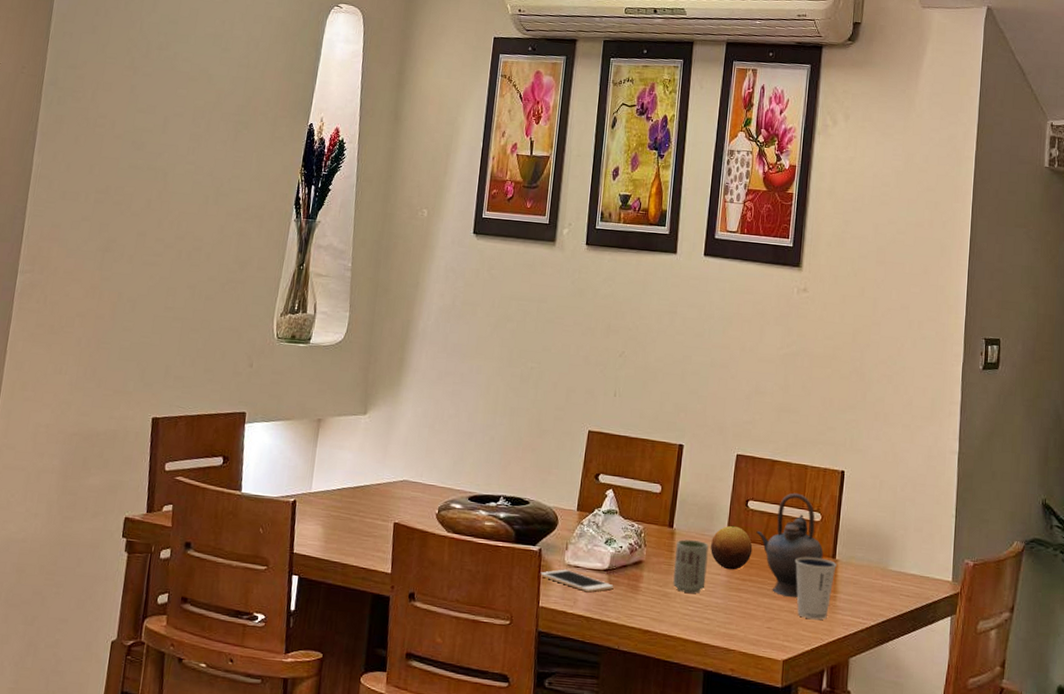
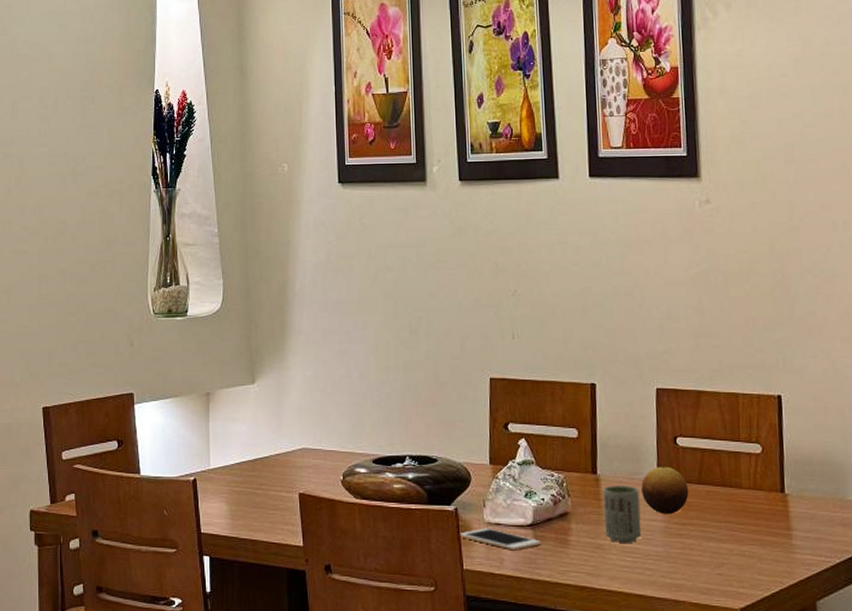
teapot: present [756,493,824,598] -> none [690,424,770,540]
dixie cup: present [795,556,837,620] -> none [739,493,787,562]

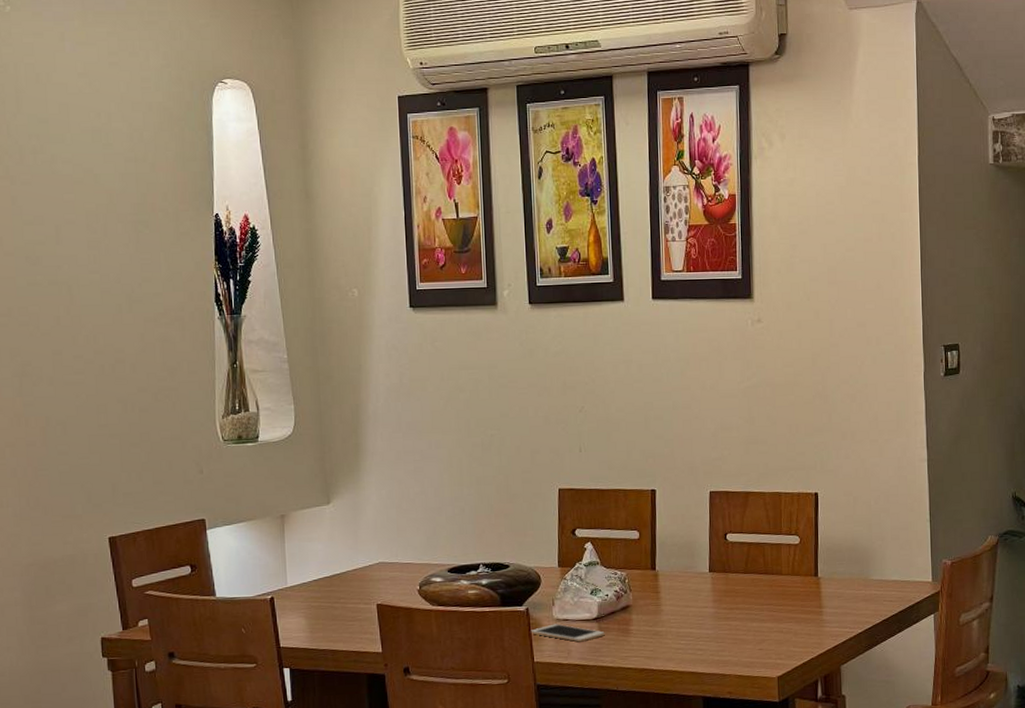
cup: present [603,486,642,543] -> none [661,578,694,629]
fruit: present [641,466,689,515] -> none [695,559,736,602]

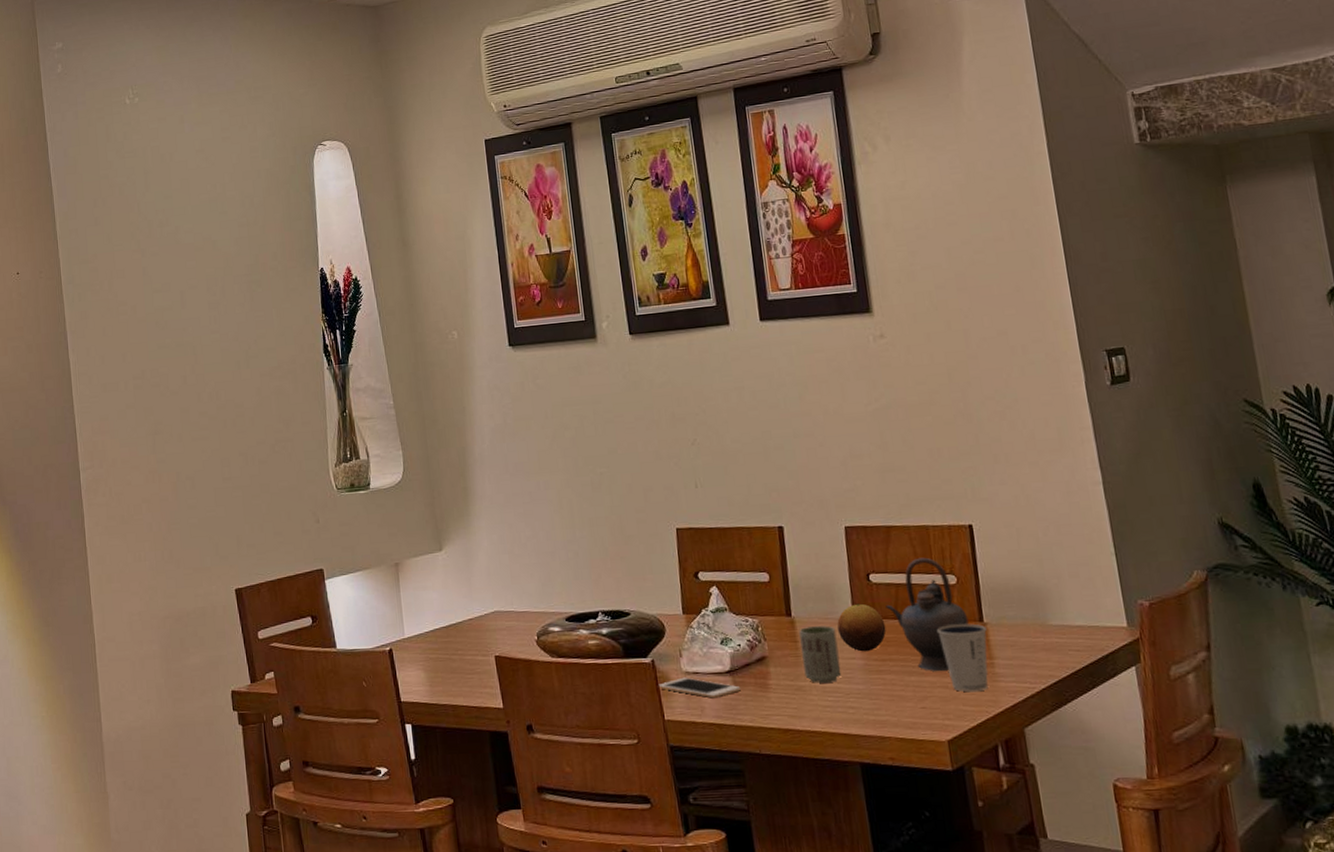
cup: none [661,578,694,629] -> present [799,626,842,683]
fruit: none [695,559,736,602] -> present [837,603,886,652]
teapot: none [738,520,806,619] -> present [886,557,969,672]
dixie cup: none [779,578,820,636] -> present [937,623,988,692]

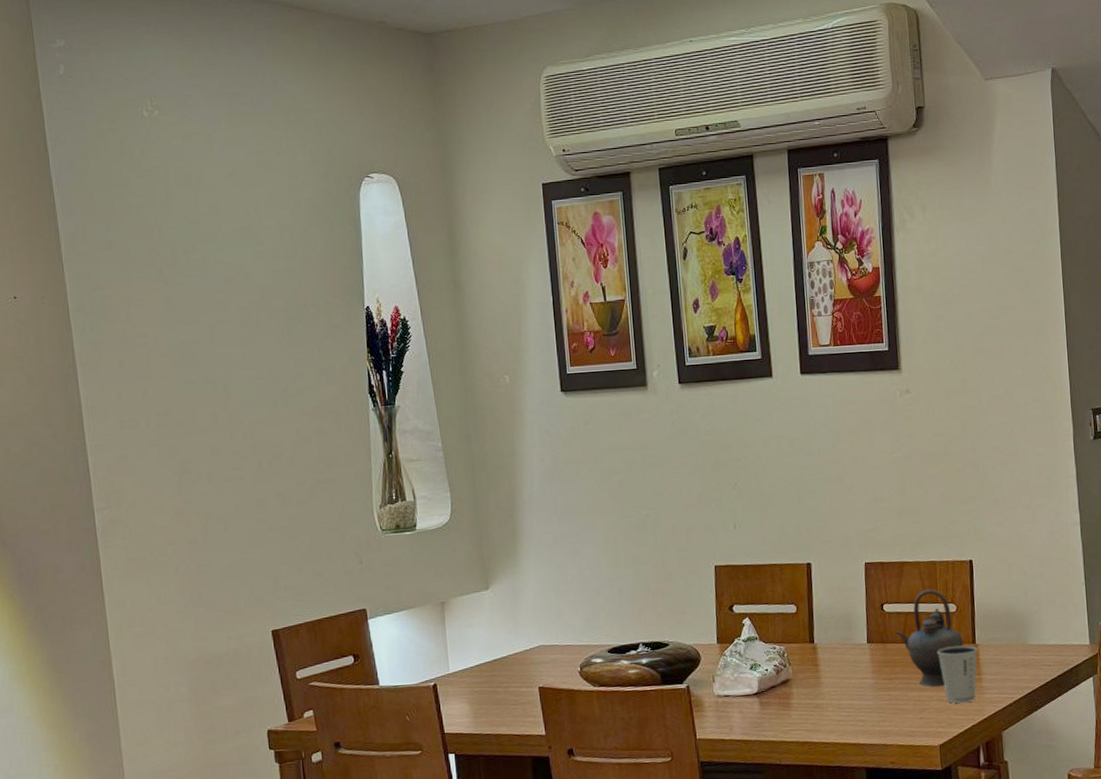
cell phone: present [658,677,741,698] -> none [692,700,766,718]
cup: present [799,626,842,683] -> none [820,650,854,701]
fruit: present [837,603,886,652] -> none [853,630,895,673]

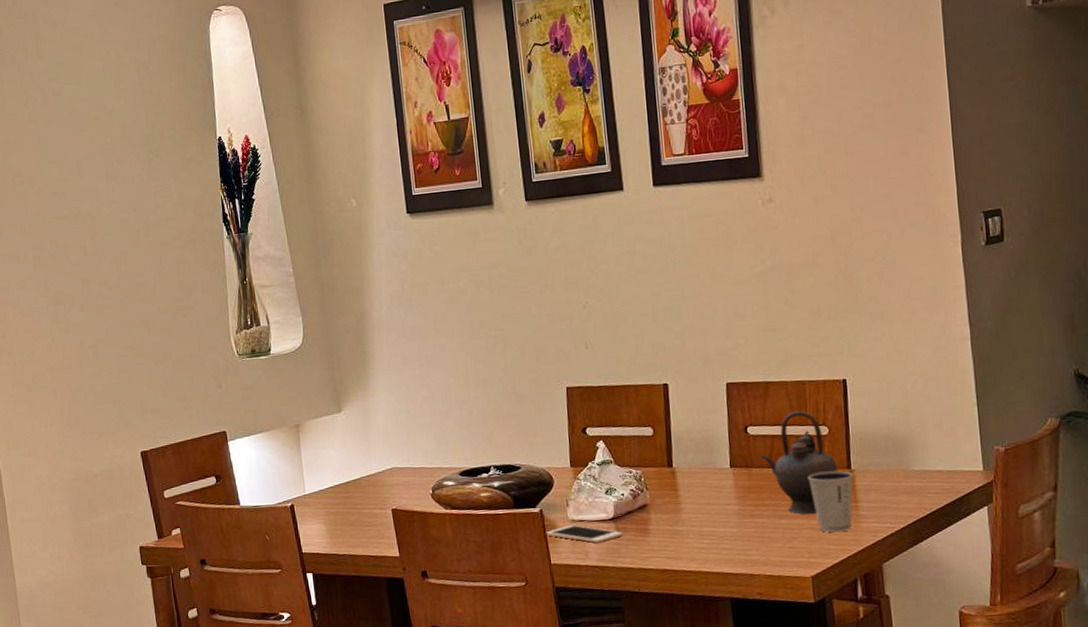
cell phone: none [692,700,766,718] -> present [546,525,623,544]

